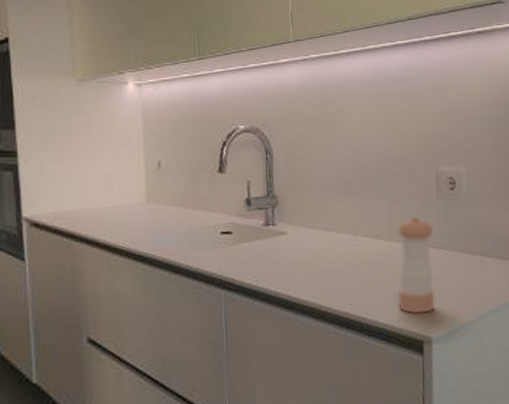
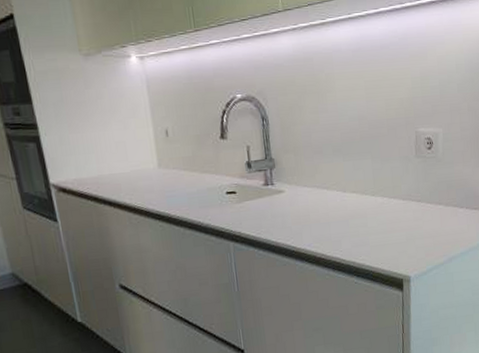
pepper shaker: present [397,216,436,314] -> none [380,173,414,258]

